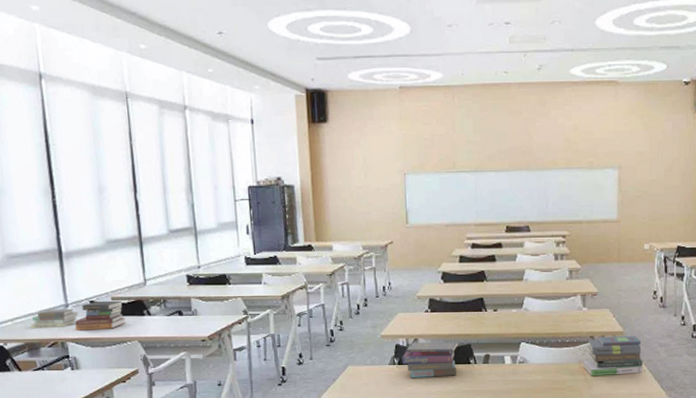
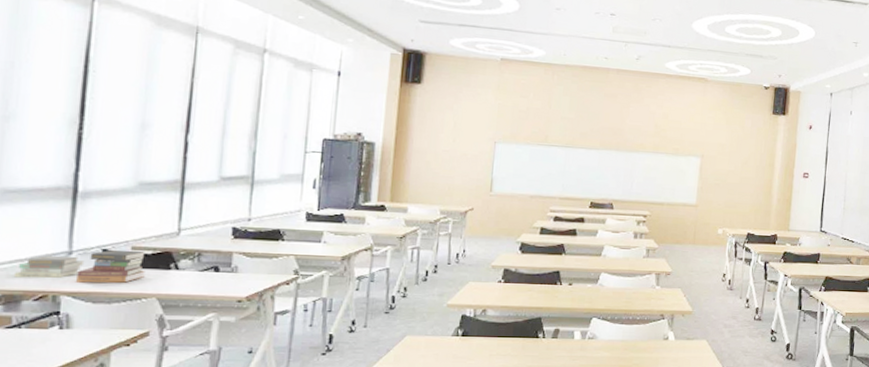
books: present [402,342,459,379] -> none [466,313,529,352]
books: present [583,336,643,377] -> none [651,315,708,355]

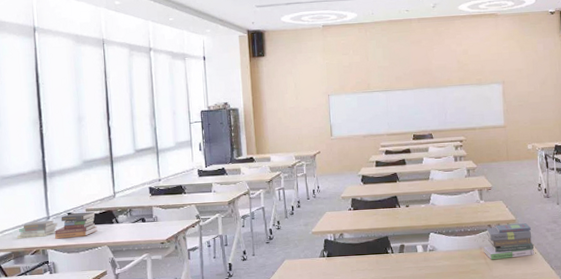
books: none [651,315,708,355] -> present [484,223,534,260]

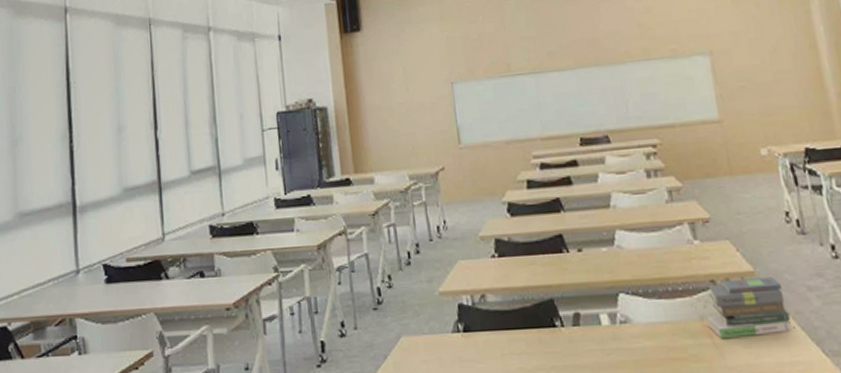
books: present [16,220,58,239] -> none [37,274,90,303]
books: present [55,211,98,239] -> none [86,261,141,303]

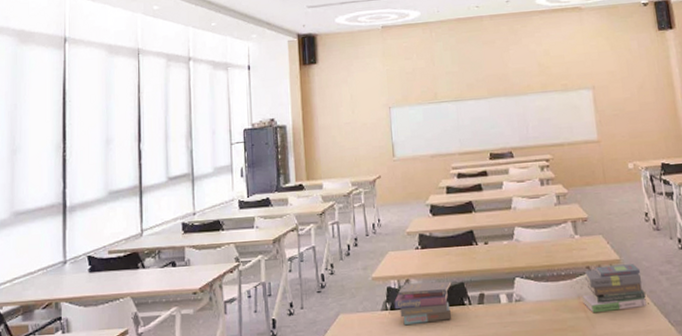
books: none [467,297,539,352] -> present [394,281,452,326]

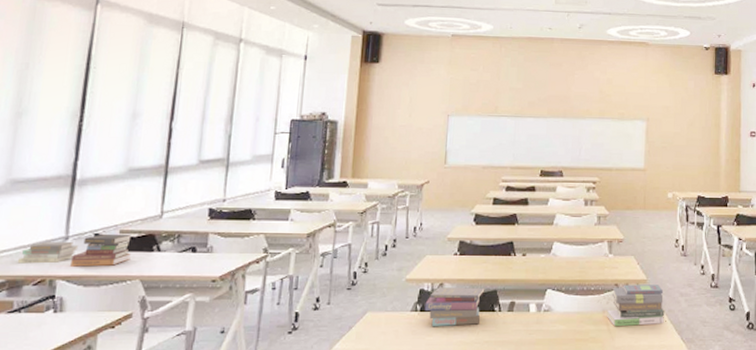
books: none [27,265,76,289] -> present [17,241,79,264]
books: none [71,253,120,289] -> present [71,233,132,267]

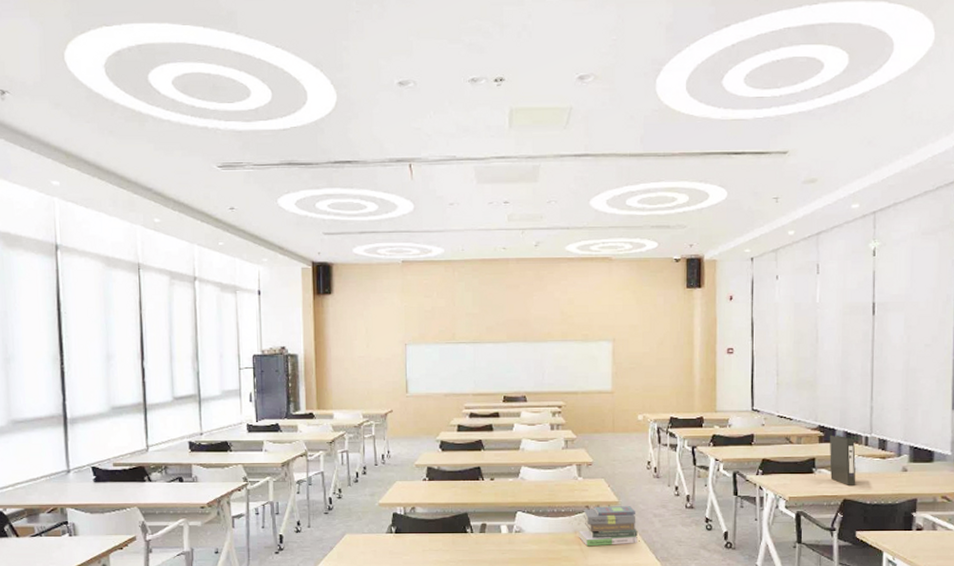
books: present [17,241,79,264] -> none [30,474,80,494]
books: present [71,233,132,267] -> none [76,466,126,496]
books: present [424,287,485,327] -> none [399,511,456,548]

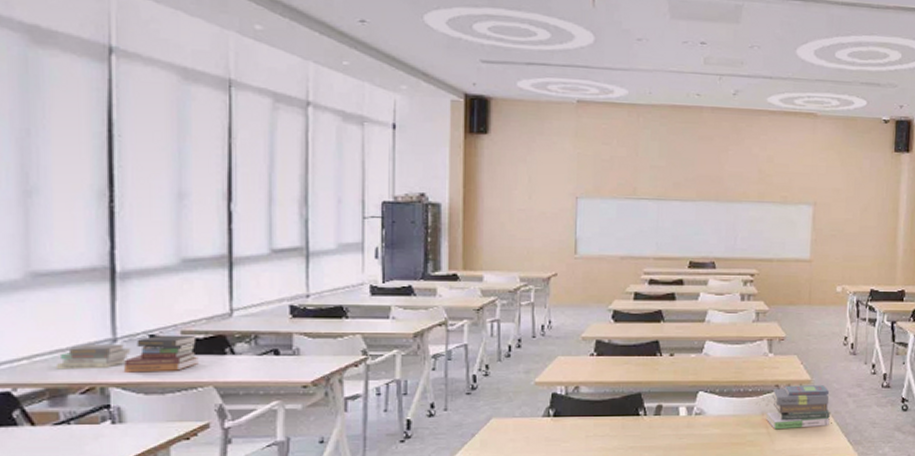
books: none [30,474,80,494] -> present [55,343,131,370]
books: none [76,466,126,496] -> present [124,335,199,373]

